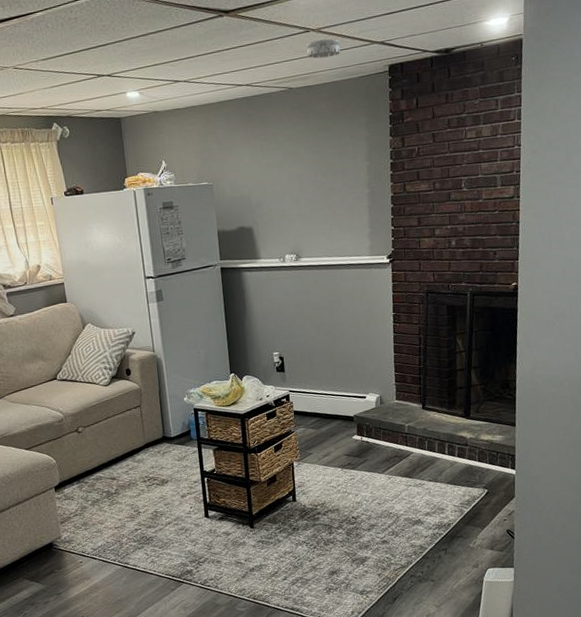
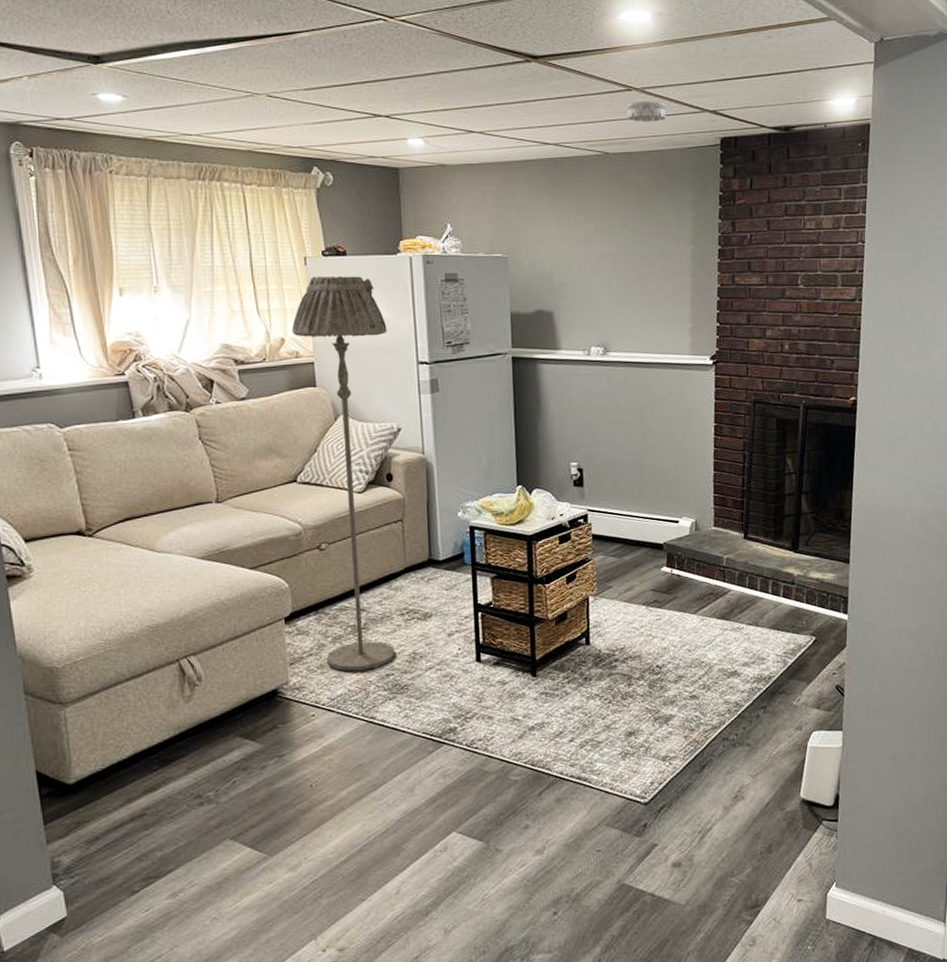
floor lamp: none [45,210,141,528] -> present [292,276,395,672]

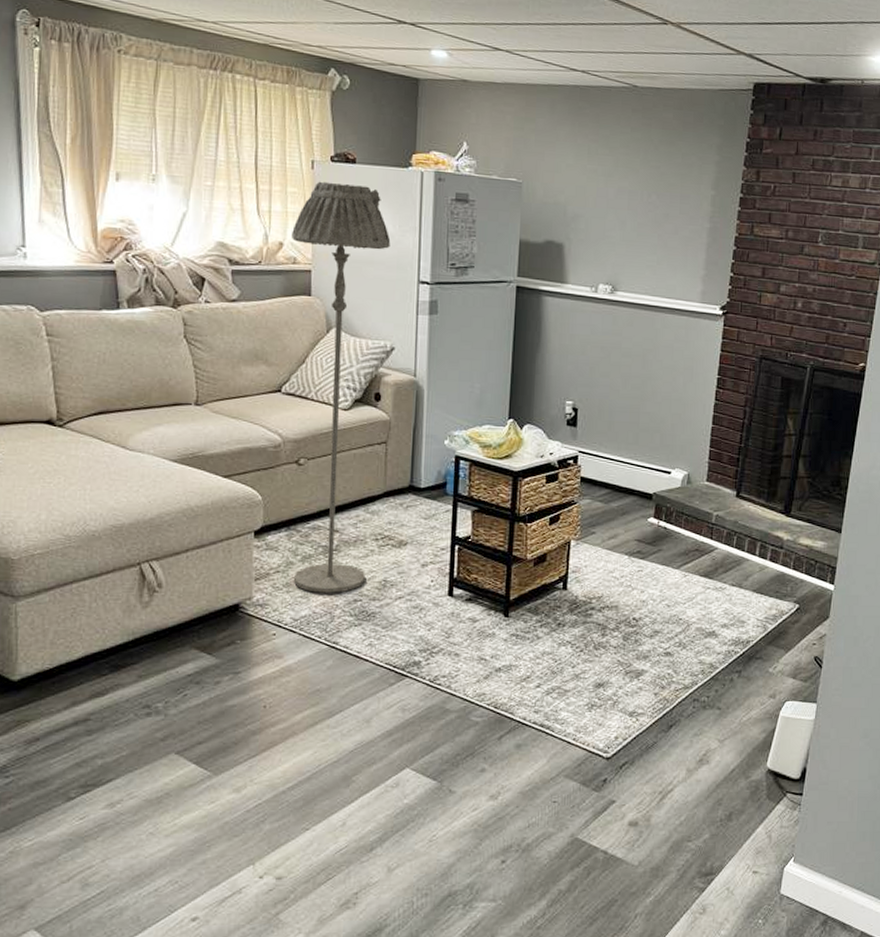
smoke detector: present [626,101,667,122] -> none [660,36,702,60]

